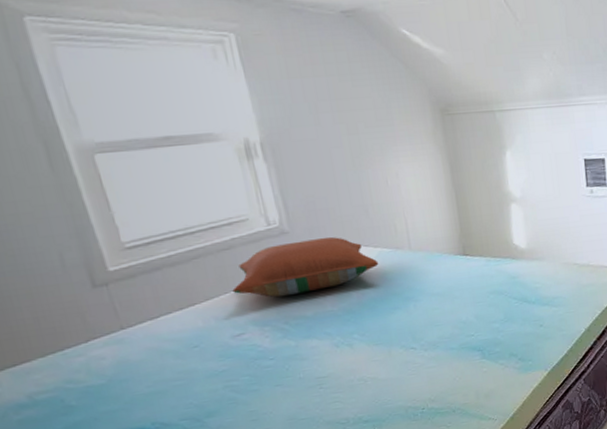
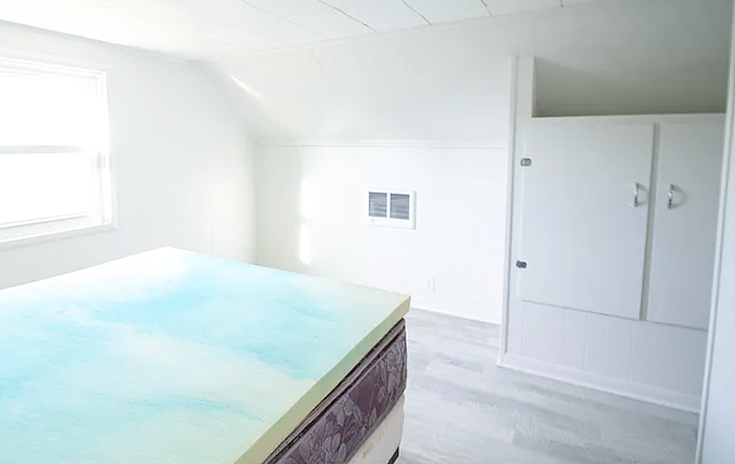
pillow: present [232,237,379,297] -> none [65,238,184,283]

